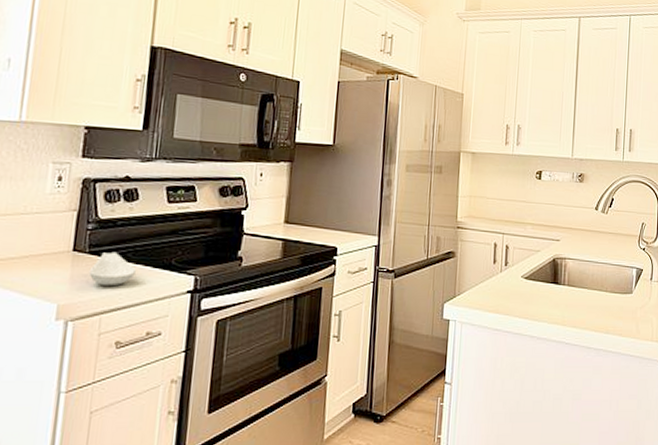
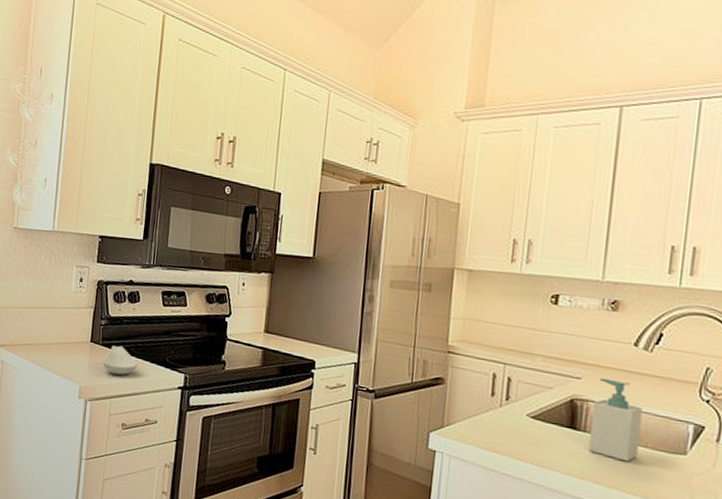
soap bottle: none [567,238,603,306] -> present [588,378,643,462]

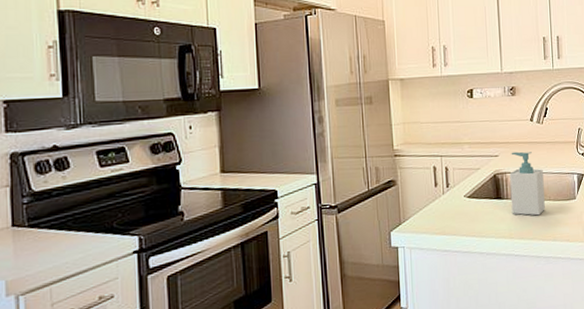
spoon rest: present [102,345,138,376] -> none [31,222,78,258]

